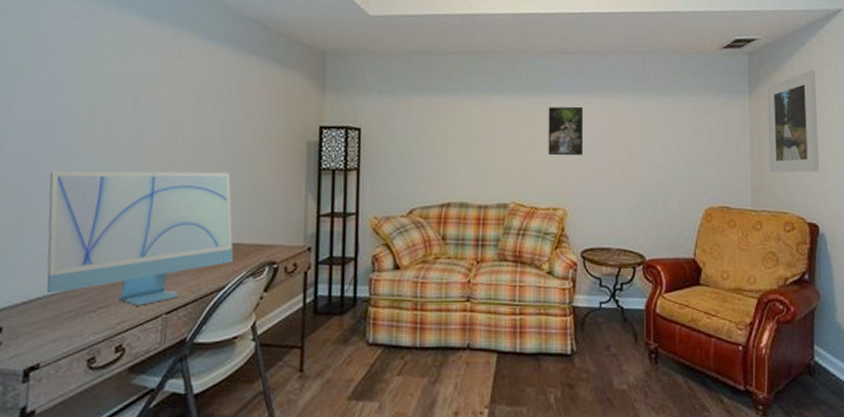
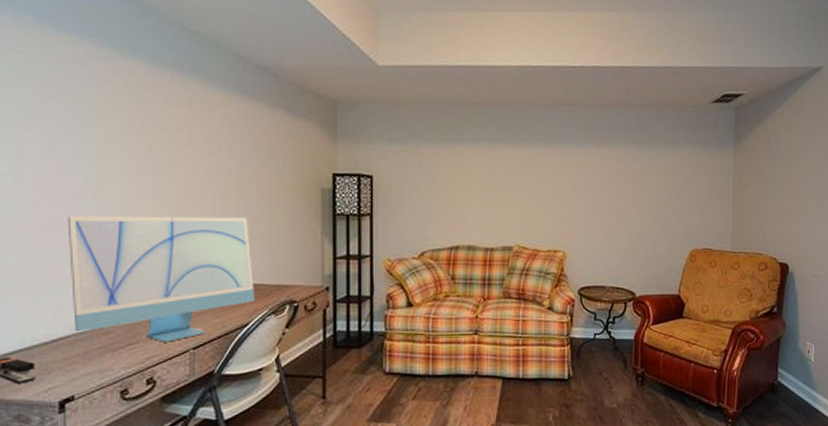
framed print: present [548,106,584,156] -> none [549,156,583,203]
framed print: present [767,69,819,173] -> none [748,123,795,218]

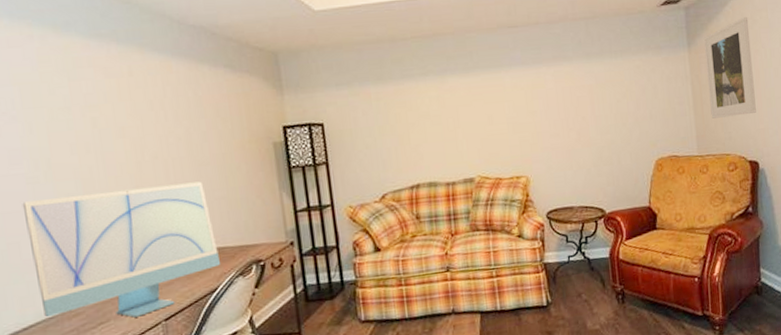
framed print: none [748,123,795,218] -> present [704,16,756,119]

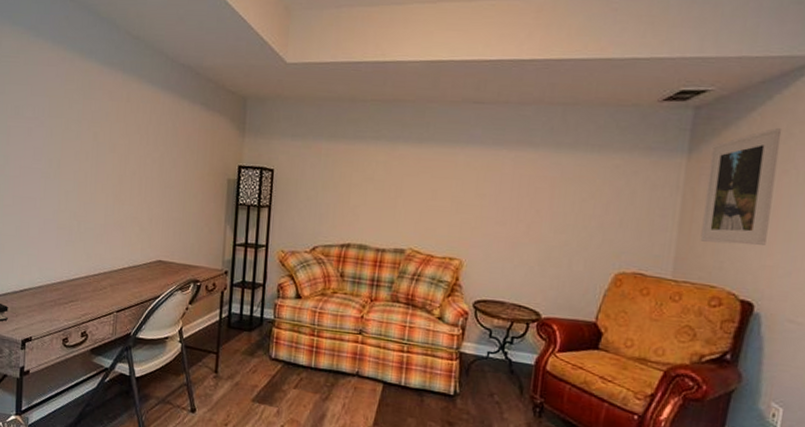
computer monitor: present [22,181,221,318] -> none [35,191,167,304]

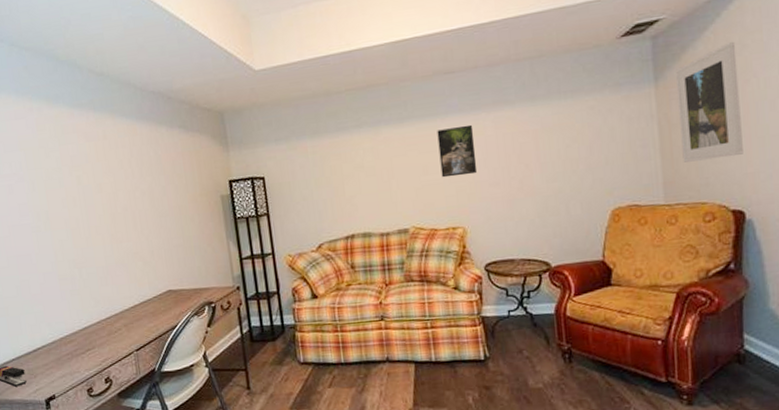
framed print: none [449,157,492,209] -> present [437,124,478,178]

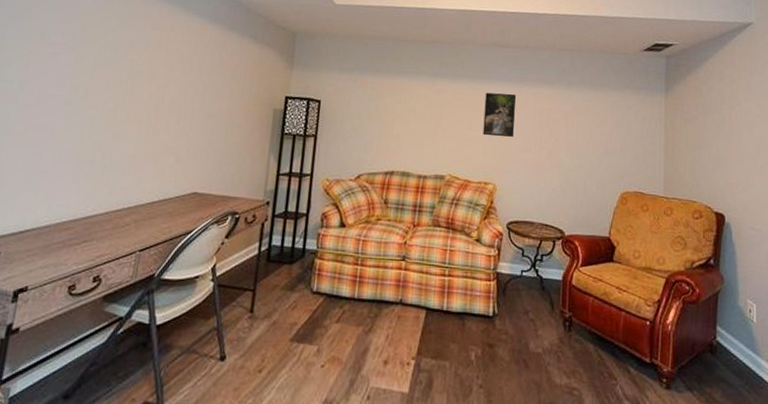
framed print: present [676,41,743,163] -> none [681,74,727,167]

